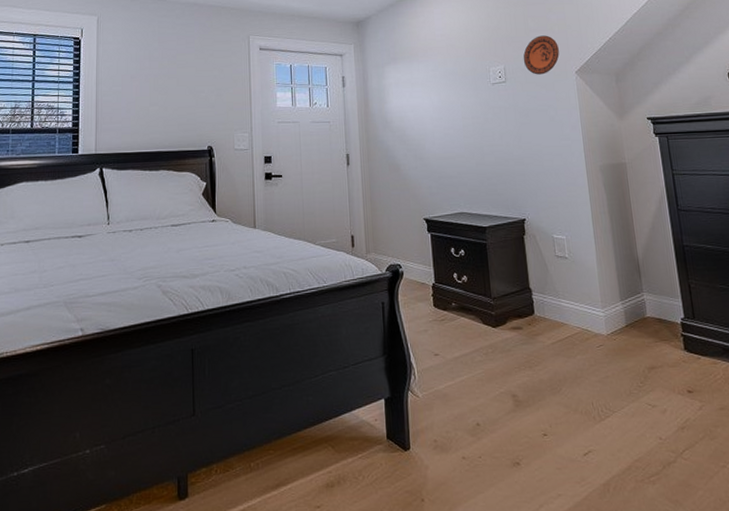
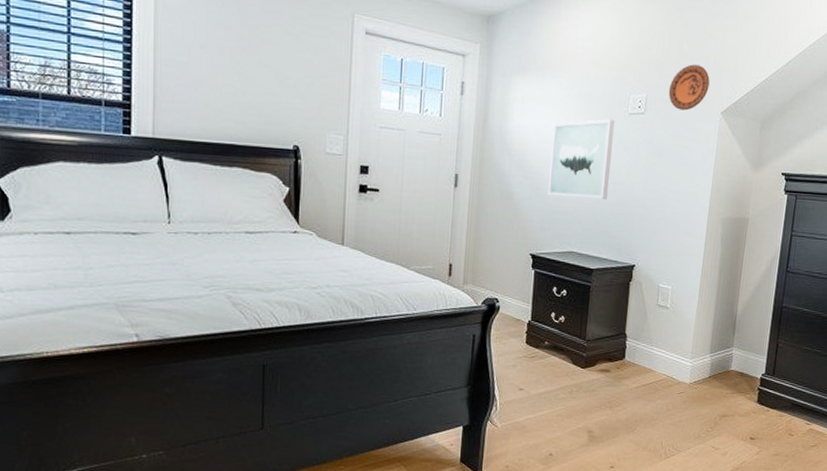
wall art: none [426,91,487,163] -> present [547,119,616,199]

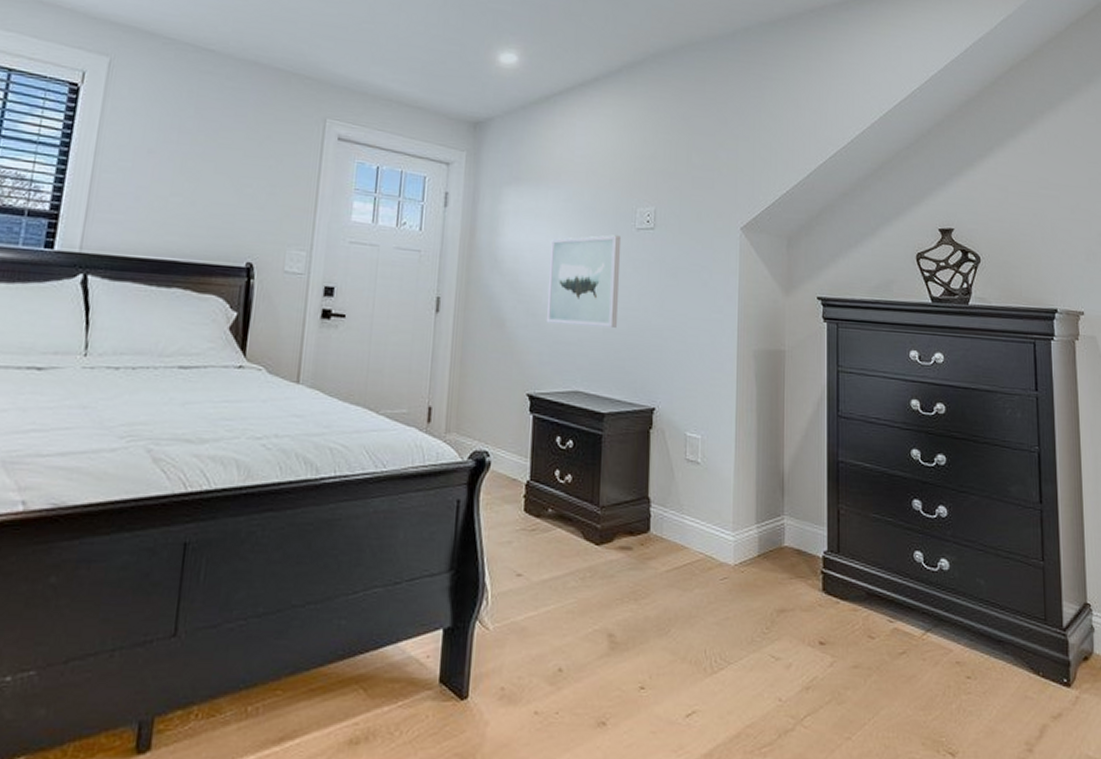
decorative plate: present [668,64,710,111] -> none [679,175,724,226]

